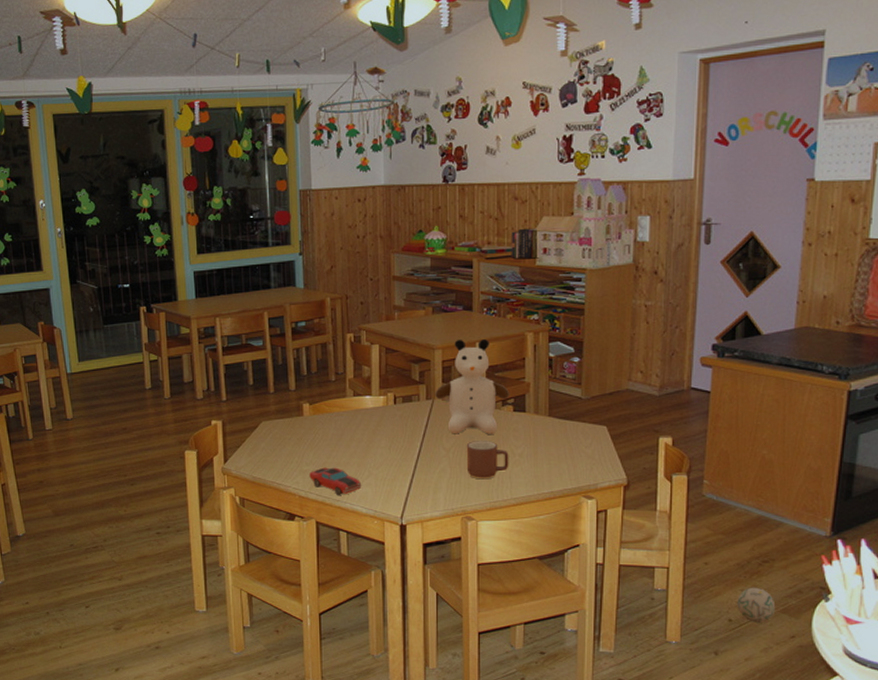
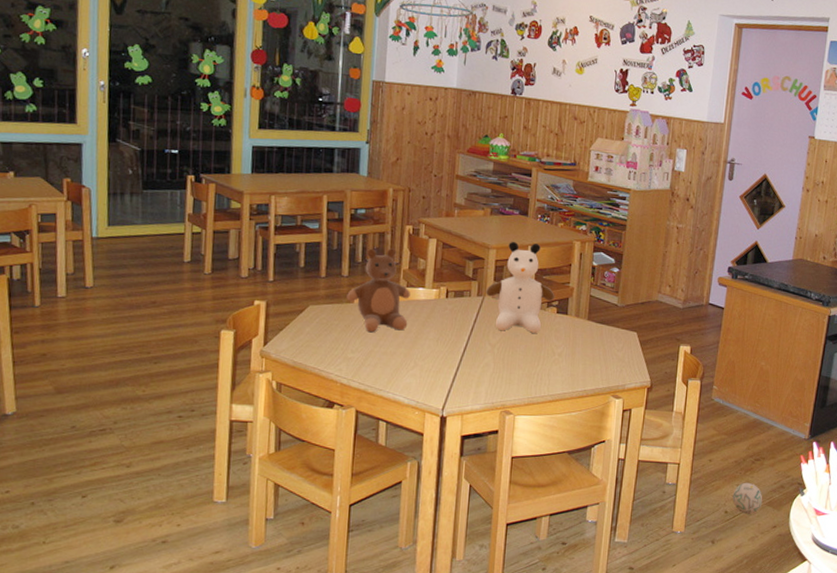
teddy bear: none [296,358,358,444] -> present [347,248,410,333]
toy car: present [309,467,362,495] -> none [353,356,407,384]
mug: present [466,441,509,480] -> none [509,338,550,376]
books: present [511,227,538,259] -> none [566,146,591,175]

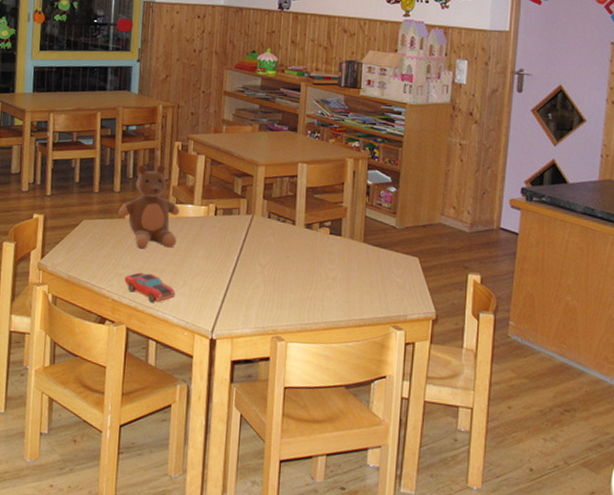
toy car: none [353,356,407,384] -> present [124,272,176,302]
stuffed animal: present [486,241,555,333] -> none [255,158,328,255]
books: none [566,146,591,175] -> present [337,59,363,89]
ball: present [732,482,763,514] -> none [538,436,577,475]

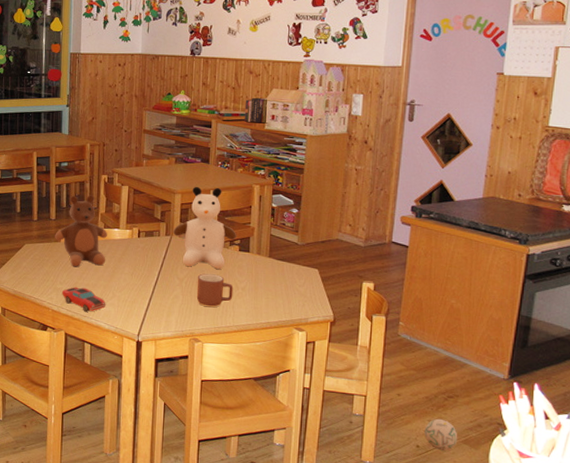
stuffed animal: none [255,158,328,255] -> present [173,186,237,269]
mug: none [280,260,323,301] -> present [196,273,234,308]
ball: none [538,436,577,475] -> present [424,418,458,451]

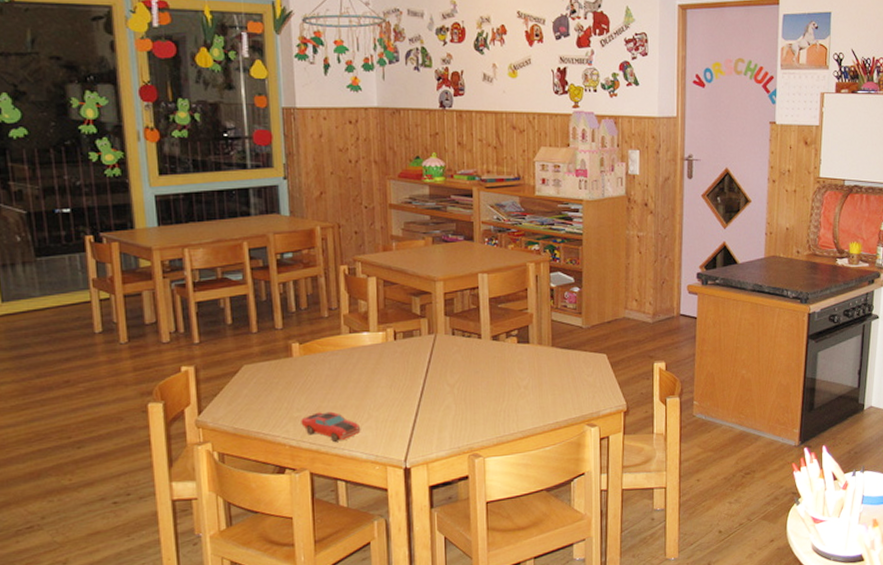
teddy bear: present [55,195,107,267] -> none [284,292,356,387]
stuffed animal: present [173,186,237,269] -> none [437,269,514,369]
mug: present [196,273,234,308] -> none [471,374,515,415]
books: present [244,97,267,124] -> none [510,158,537,189]
ball: present [424,418,458,451] -> none [725,498,757,531]

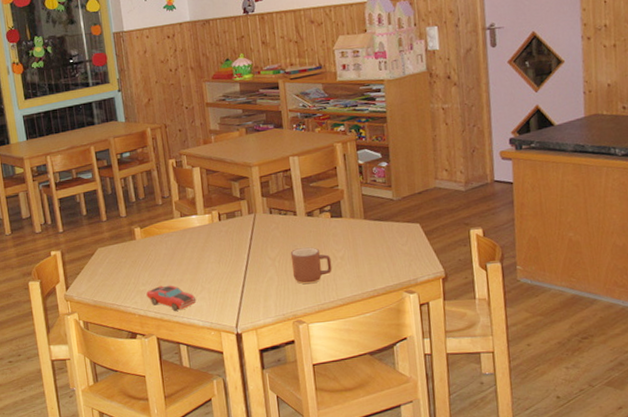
mug: none [471,374,515,415] -> present [290,247,333,285]

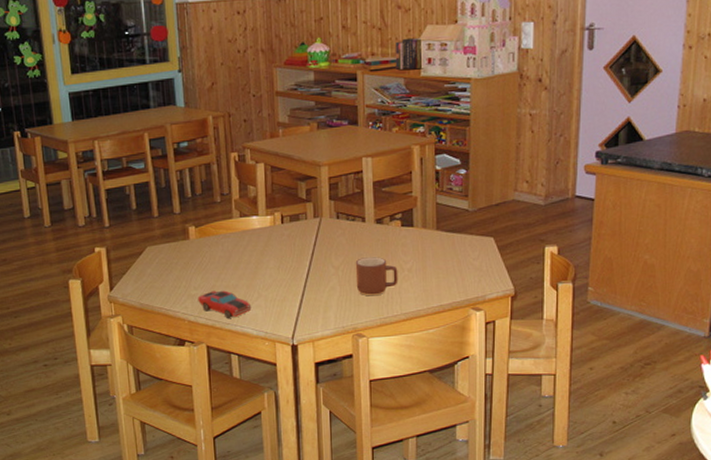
books: none [311,47,339,77] -> present [395,37,423,70]

